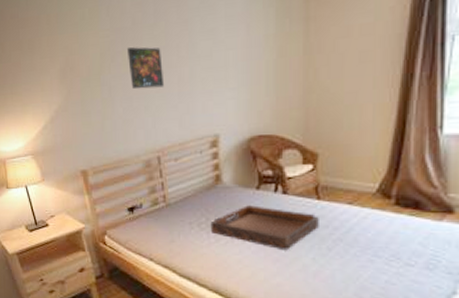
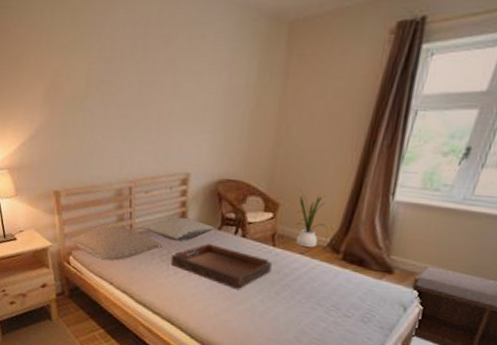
pillow: none [103,199,200,237] -> present [70,226,163,262]
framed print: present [126,47,165,90] -> none [112,78,146,121]
pillow: none [175,182,252,207] -> present [141,217,215,242]
house plant: none [333,133,375,197] -> present [295,186,329,248]

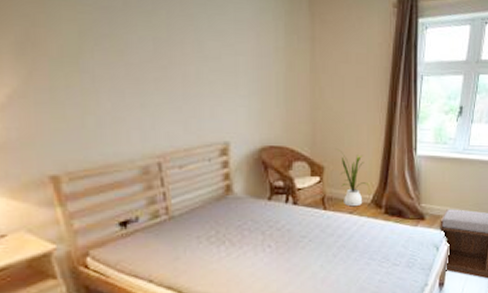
pillow: present [70,226,163,262] -> none [84,211,209,255]
pillow: present [141,217,215,242] -> none [180,192,264,219]
serving tray: present [170,243,272,290] -> none [221,216,326,260]

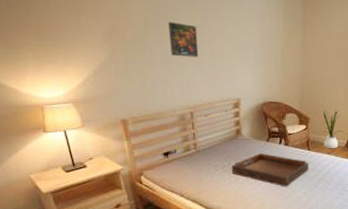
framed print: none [116,32,166,85] -> present [168,22,199,57]
serving tray: none [221,216,326,260] -> present [231,153,309,187]

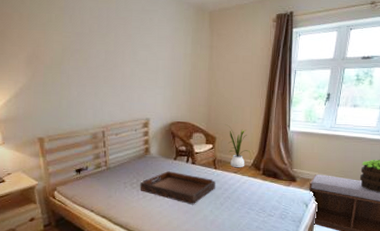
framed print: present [168,22,199,57] -> none [83,48,111,80]

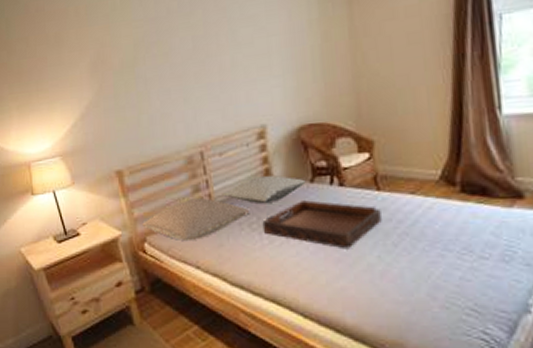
pillow: none [54,163,133,193] -> present [142,198,250,242]
pillow: none [114,153,171,171] -> present [222,176,306,204]
house plant: present [226,124,251,168] -> none [388,118,436,186]

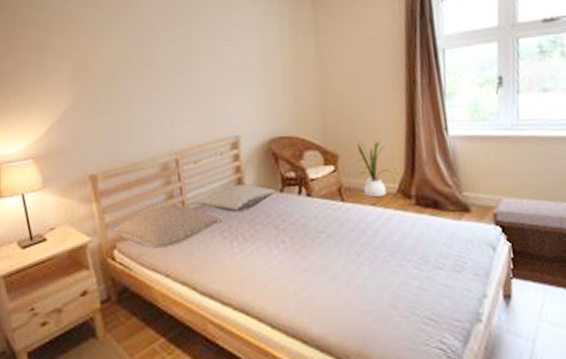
serving tray: present [262,200,382,250] -> none [233,209,346,259]
house plant: none [388,118,436,186] -> present [350,134,394,198]

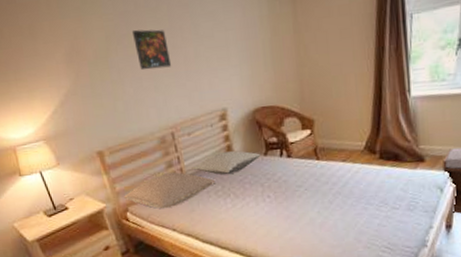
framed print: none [144,49,183,91] -> present [131,29,172,71]
house plant: present [350,134,394,198] -> none [325,101,362,155]

